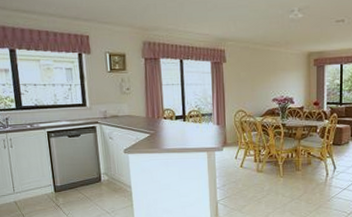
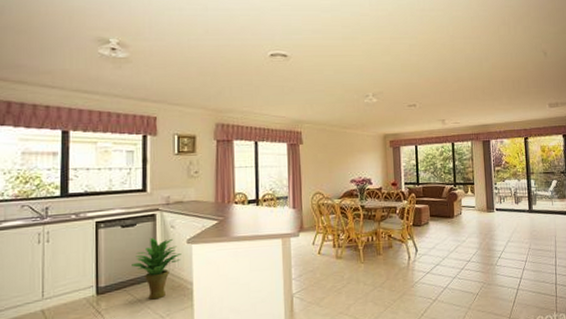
potted plant: none [80,147,120,199] -> present [132,238,181,300]

